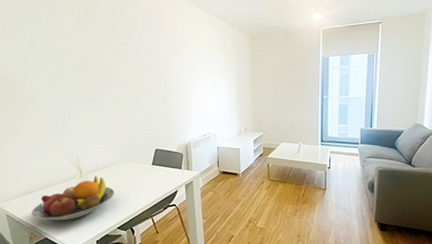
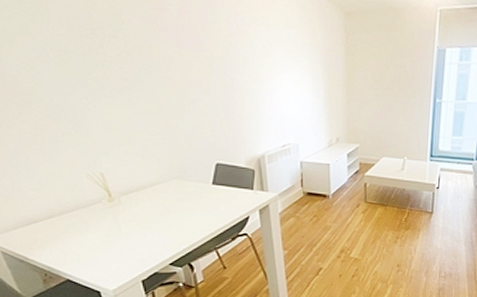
fruit bowl: present [31,176,115,221] -> none [40,199,162,258]

